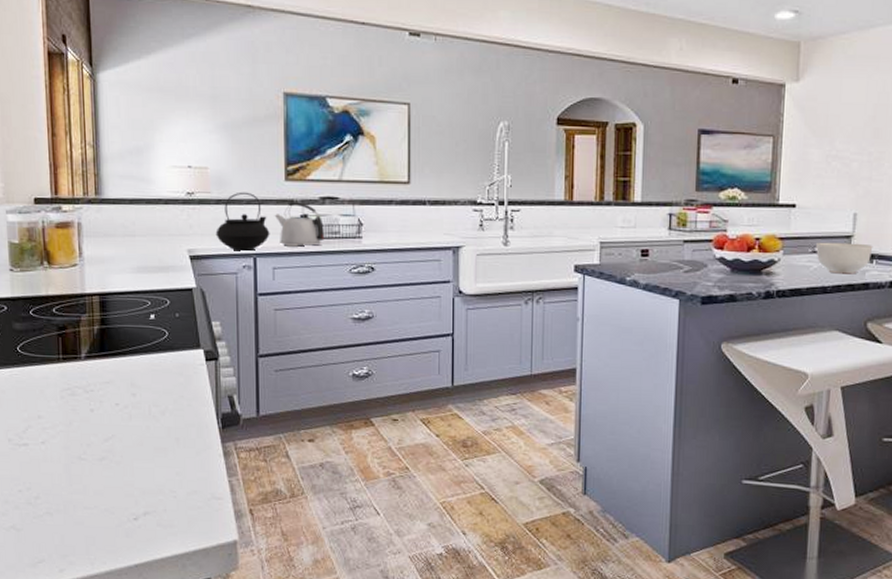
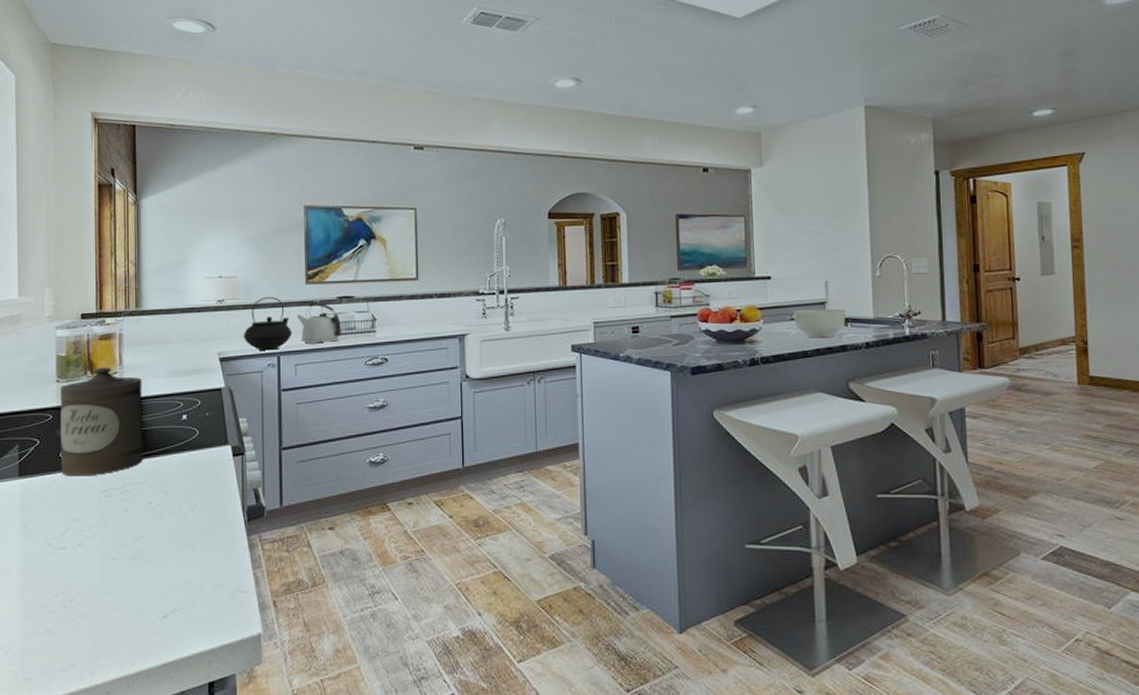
canister: none [14,257,108,373] -> present [59,367,143,477]

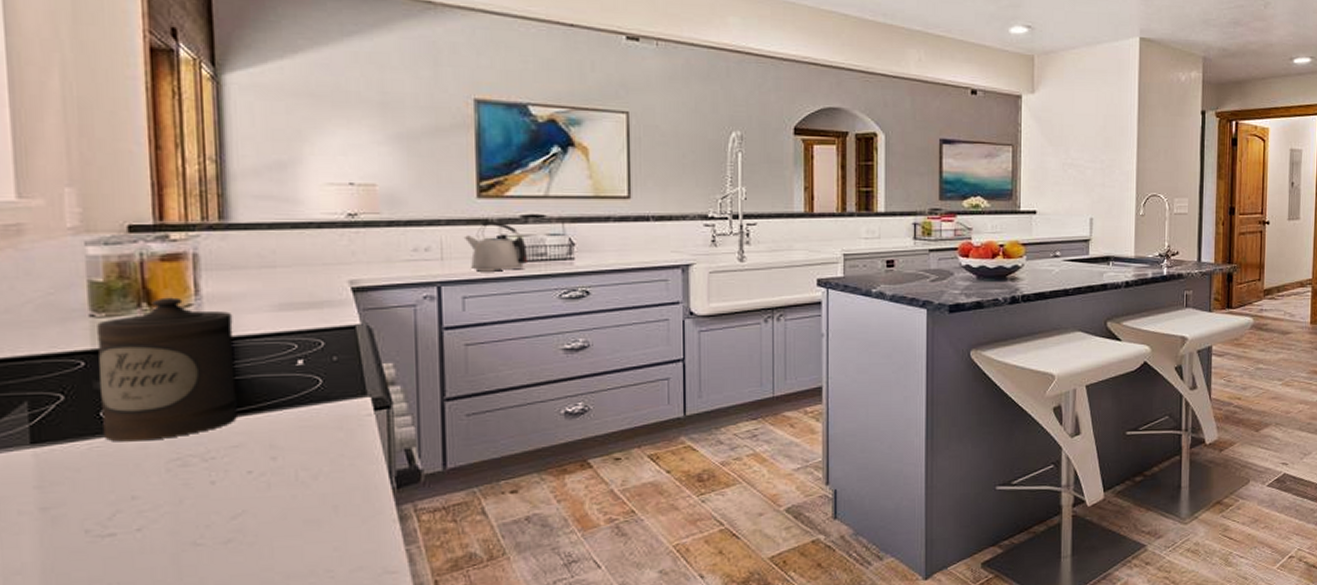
teapot: present [243,296,293,350] -> none [387,211,459,279]
bowl: present [793,308,847,338] -> none [1057,246,1109,276]

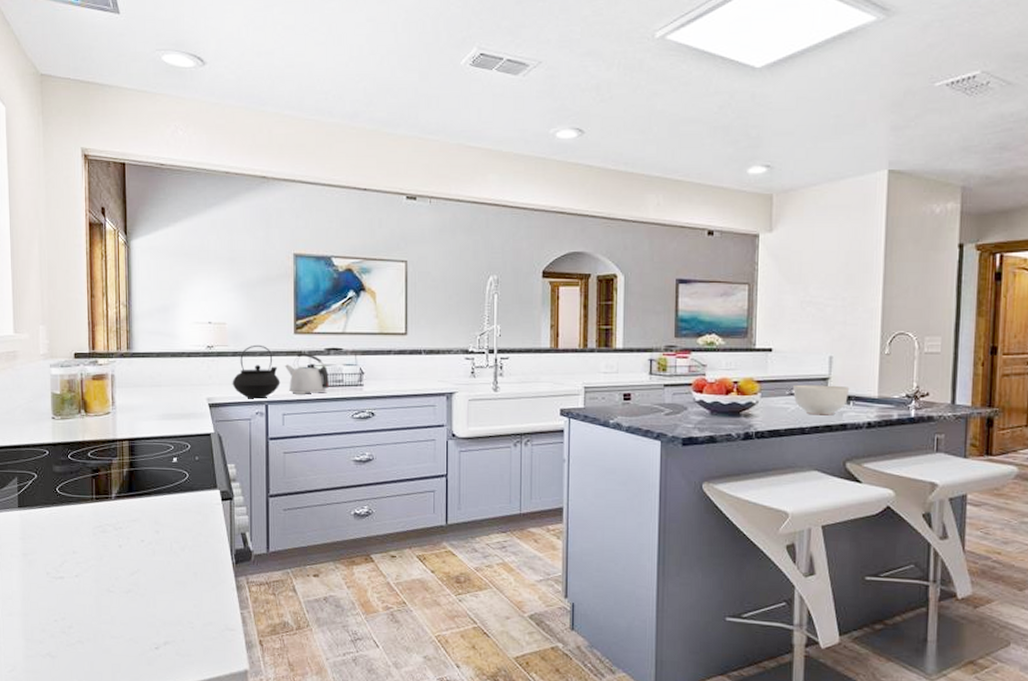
canister: present [96,297,237,442] -> none [55,406,136,511]
teapot: none [387,211,459,279] -> present [232,344,281,398]
bowl: none [1057,246,1109,276] -> present [793,384,850,416]

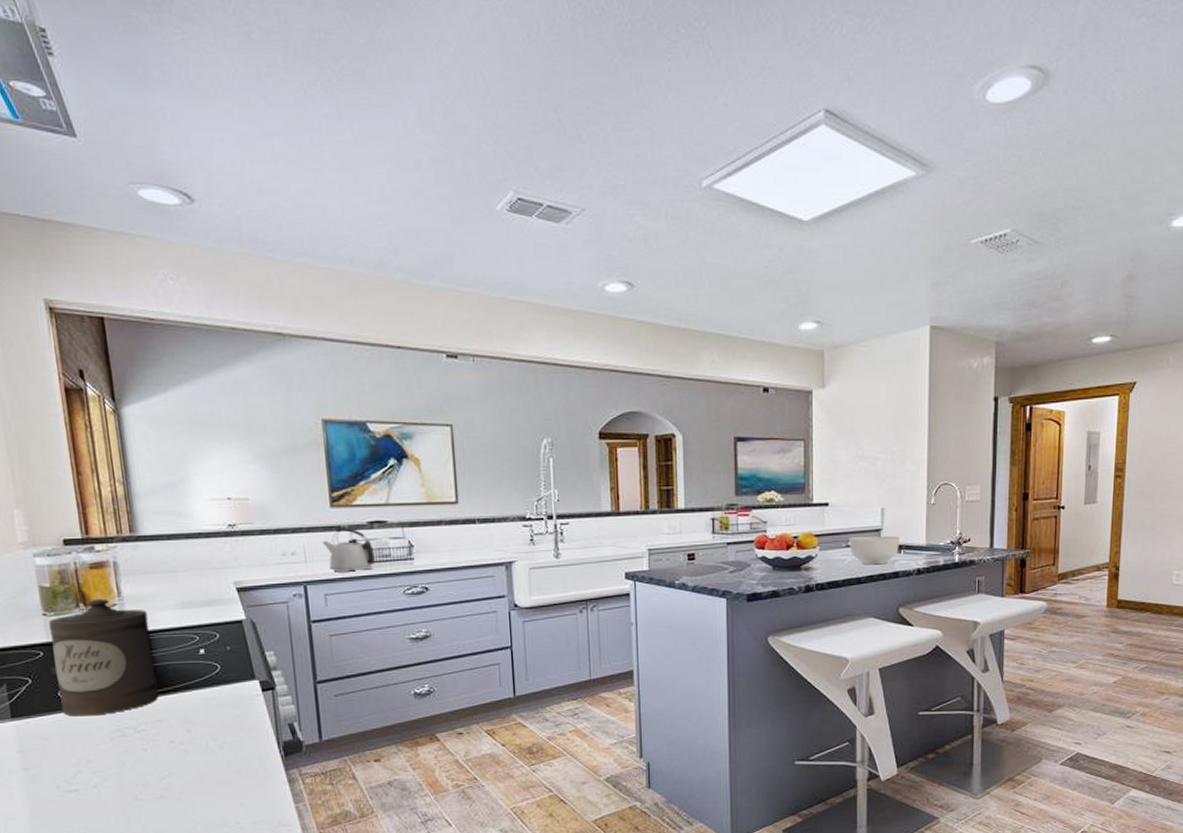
canister: none [55,406,136,511] -> present [48,598,159,717]
teapot: present [232,344,281,398] -> none [262,520,319,579]

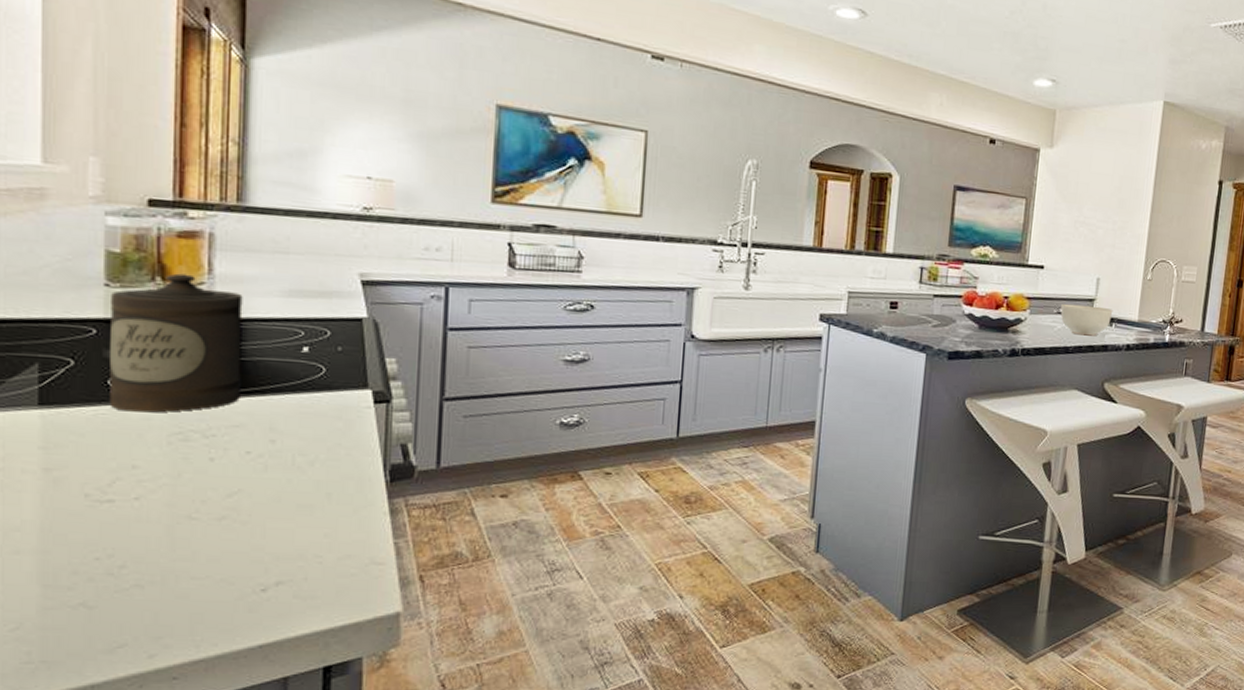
kettle: present [322,526,376,572] -> none [475,225,537,278]

